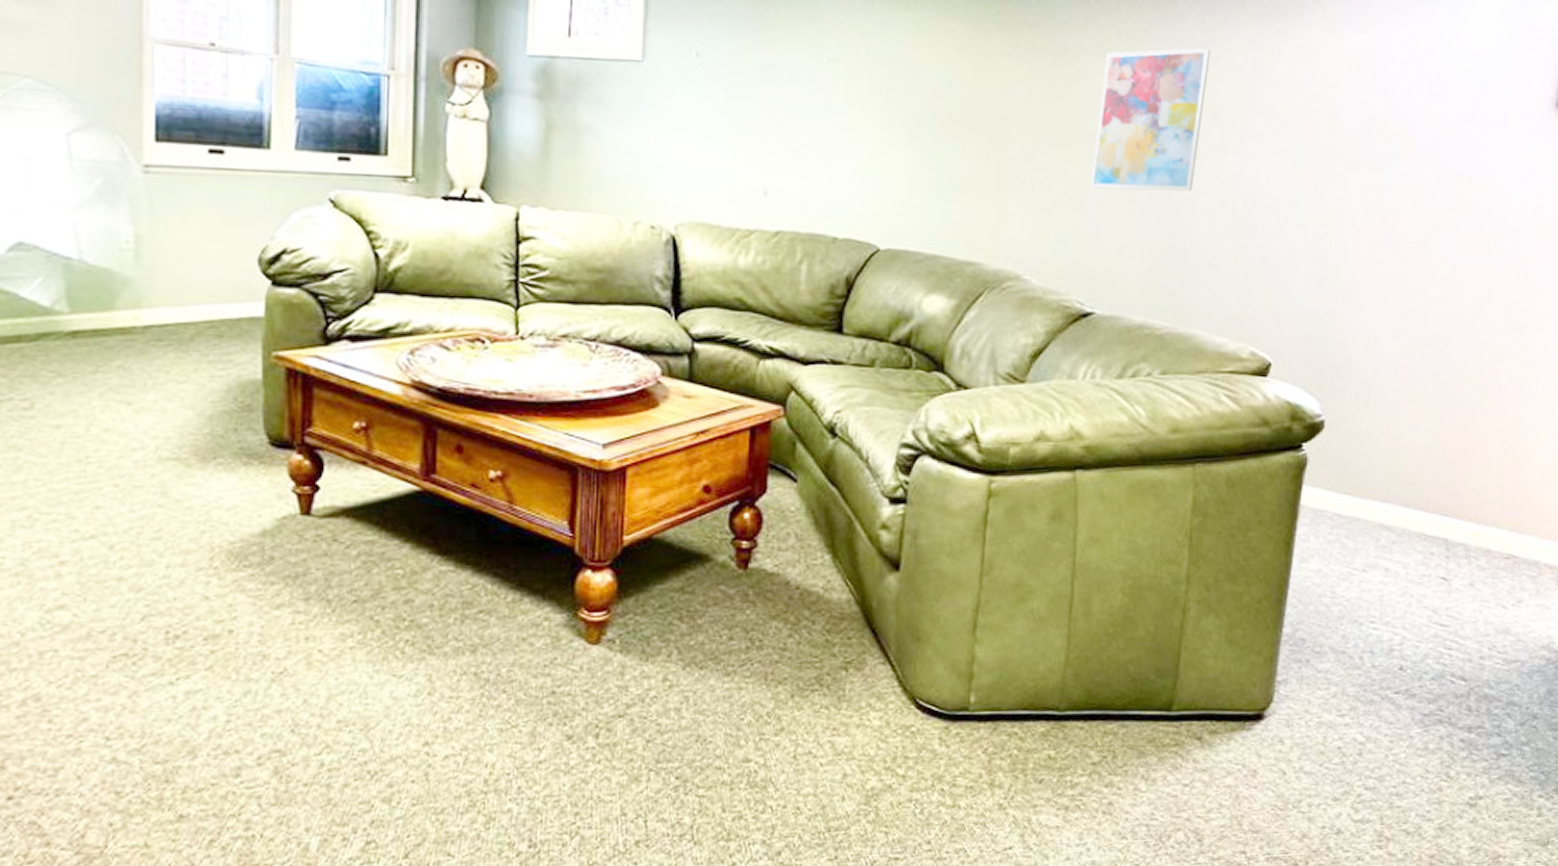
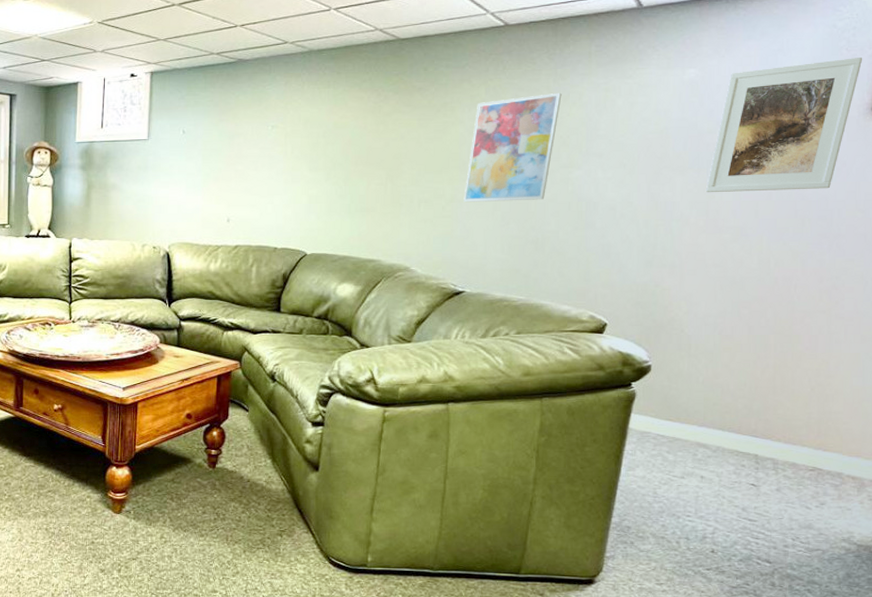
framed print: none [1380,39,1545,200] -> present [705,58,863,193]

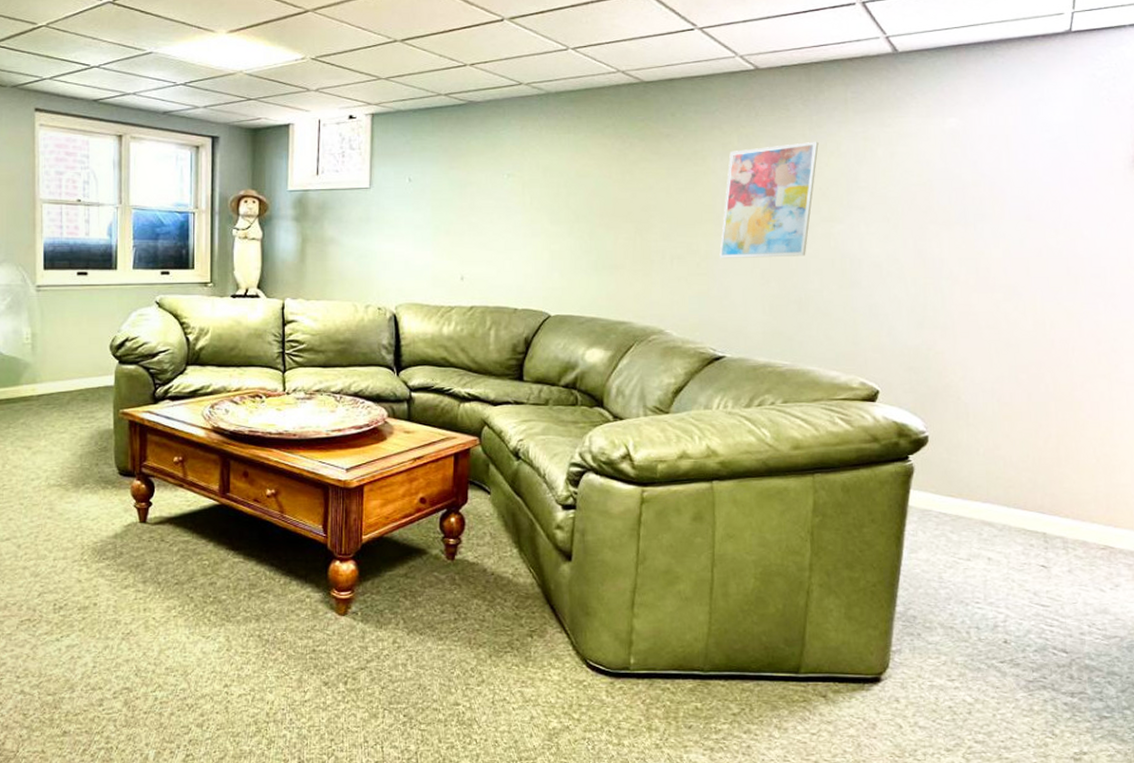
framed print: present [705,58,863,193] -> none [974,108,1125,249]

